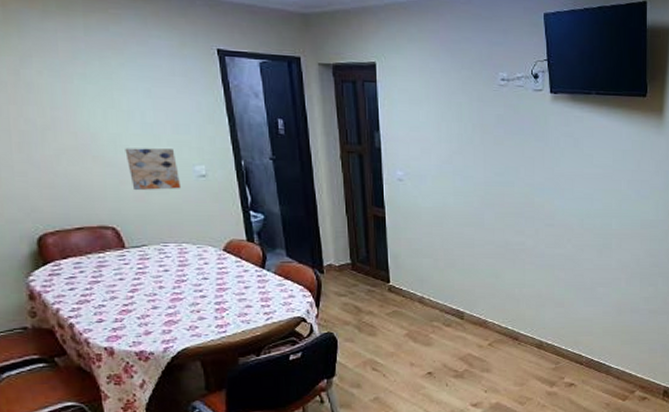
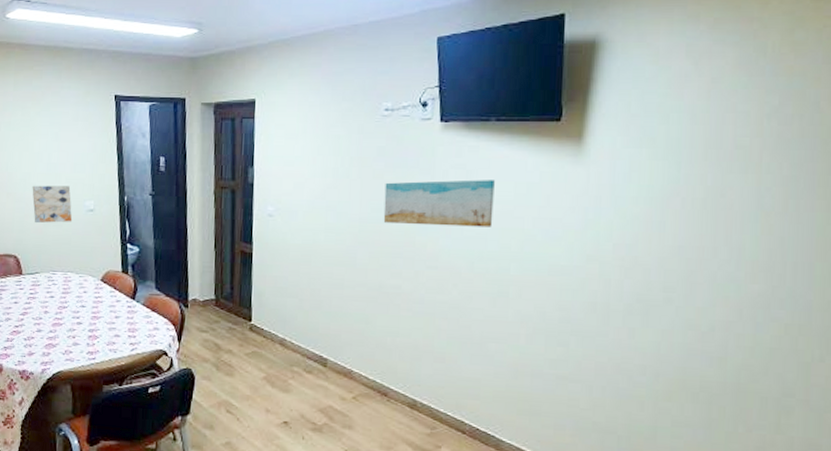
wall art: none [505,146,597,189] -> present [383,179,495,227]

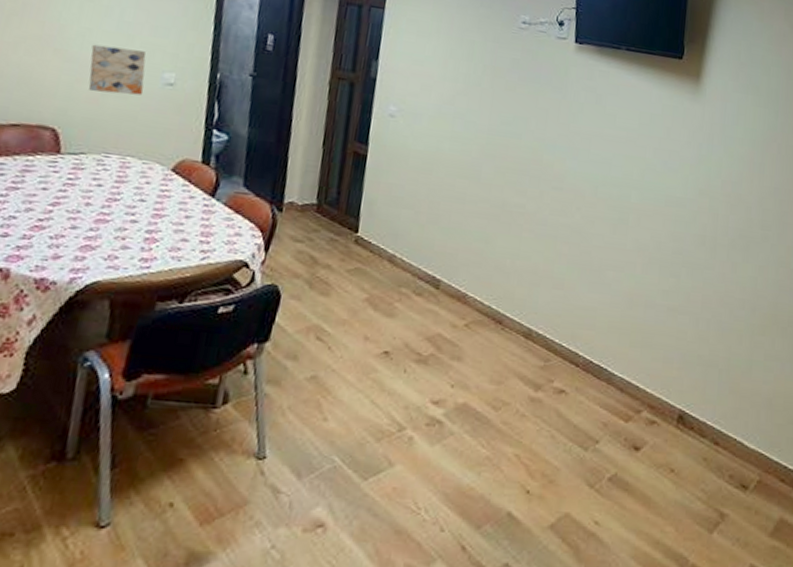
wall art: present [383,179,495,227] -> none [512,96,622,153]

